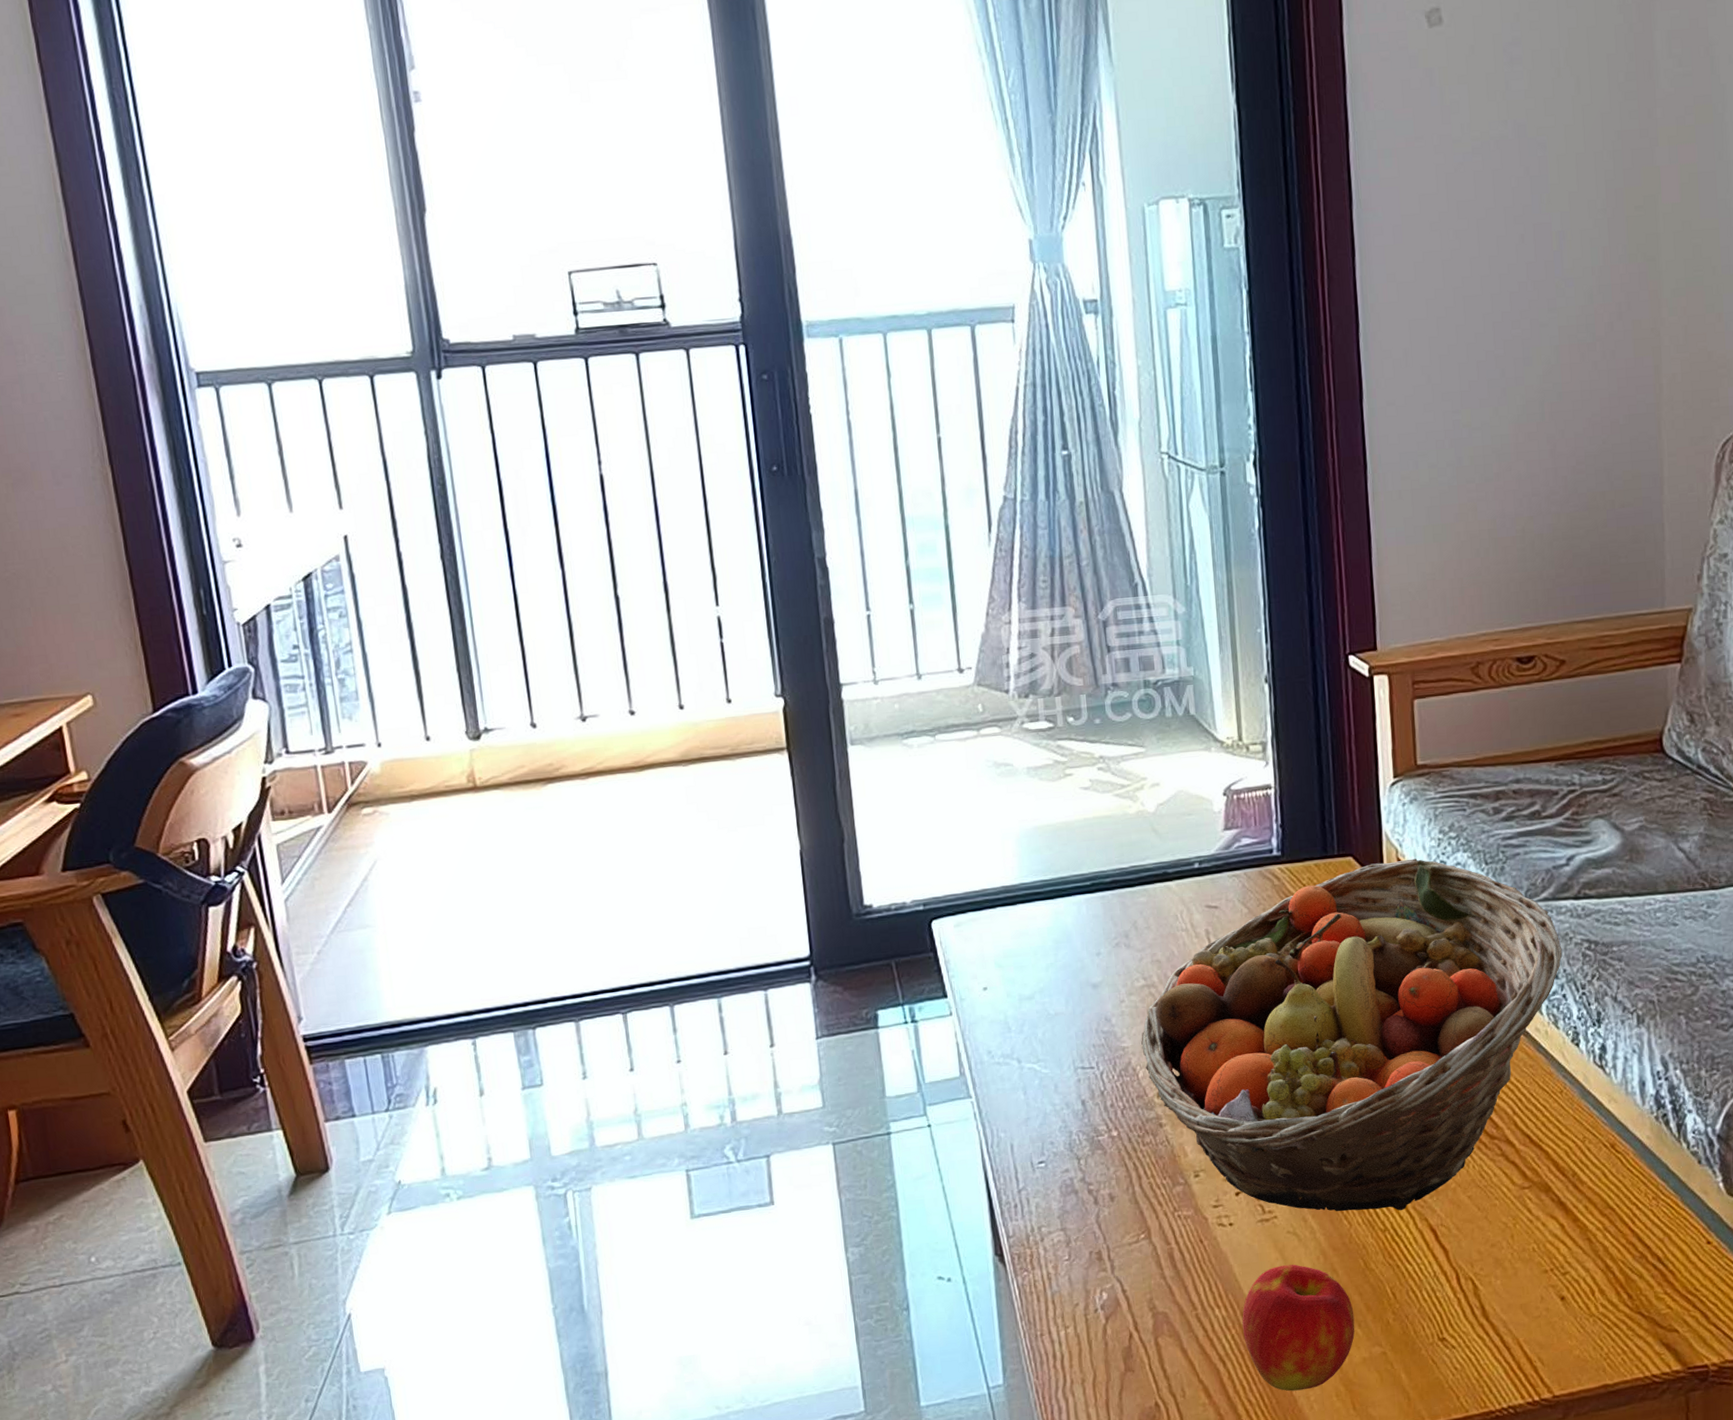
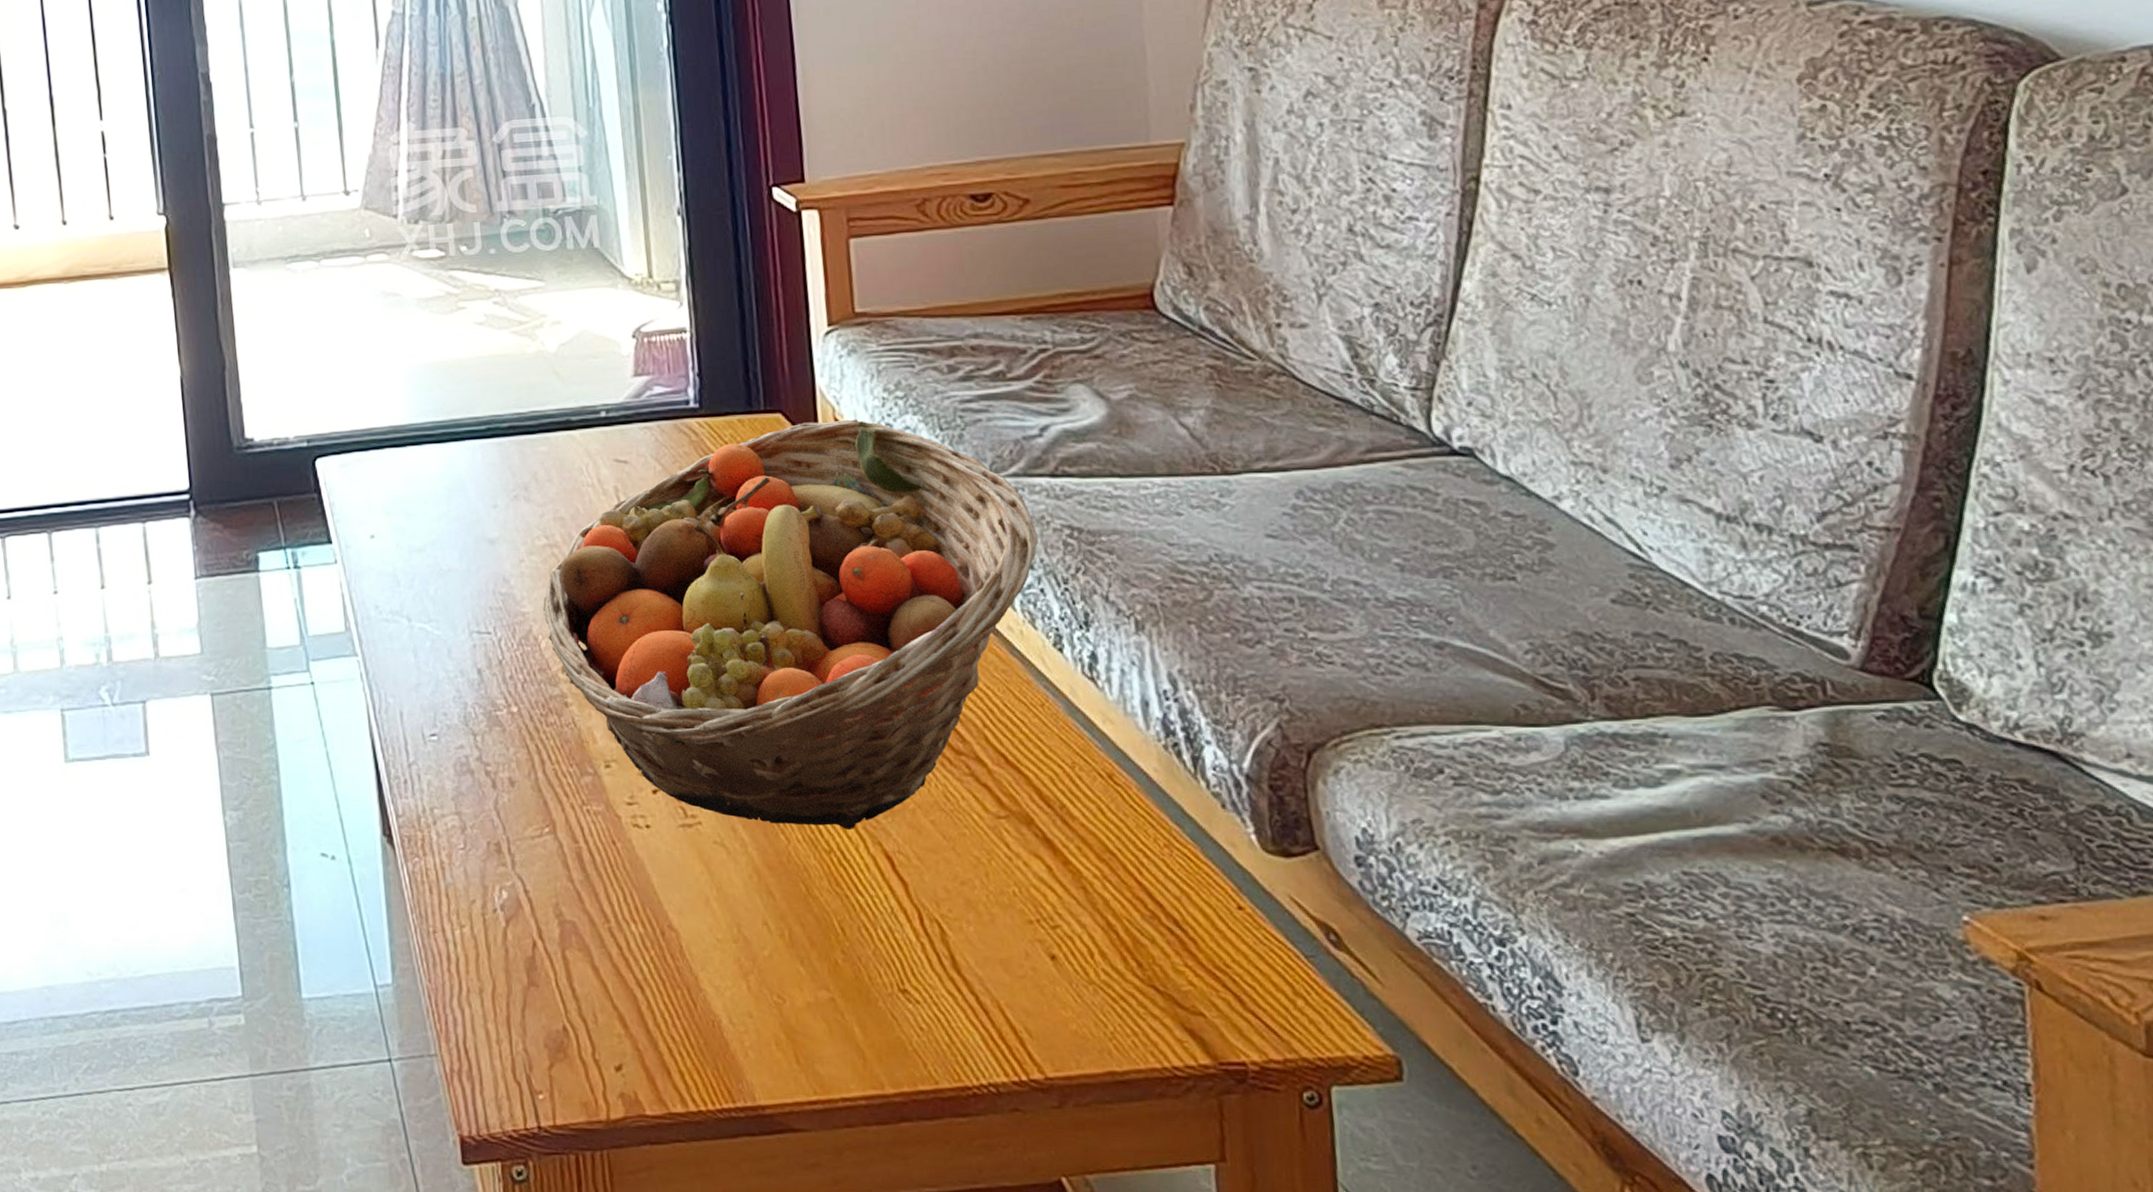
apple: present [1242,1264,1355,1391] -> none [662,880,797,1033]

